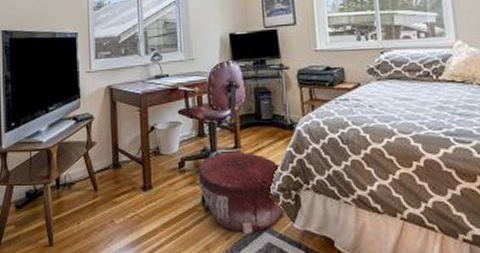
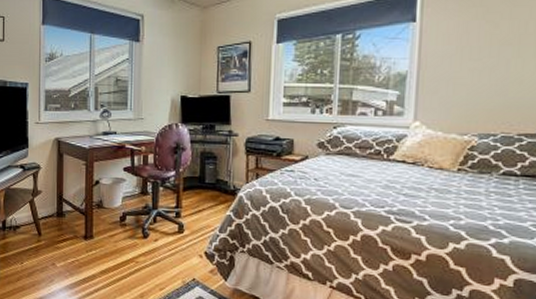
pouf: present [198,151,284,234] -> none [138,210,218,287]

